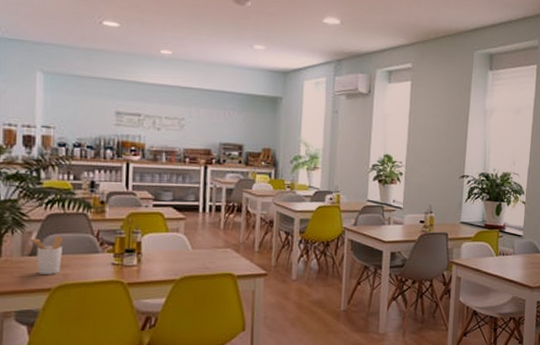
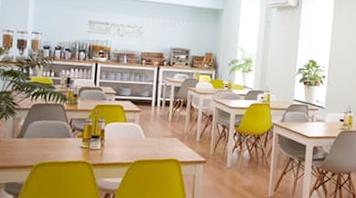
utensil holder: present [28,236,64,274] -> none [18,122,45,154]

